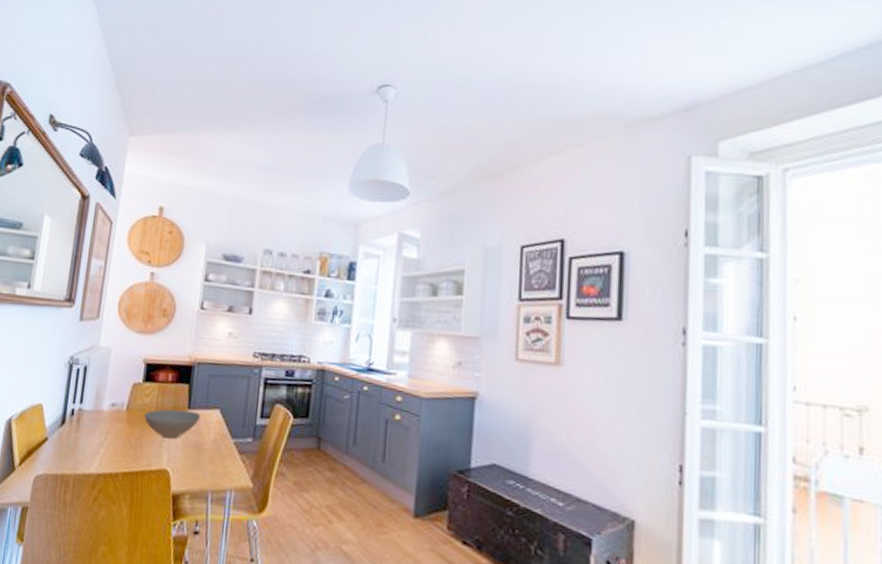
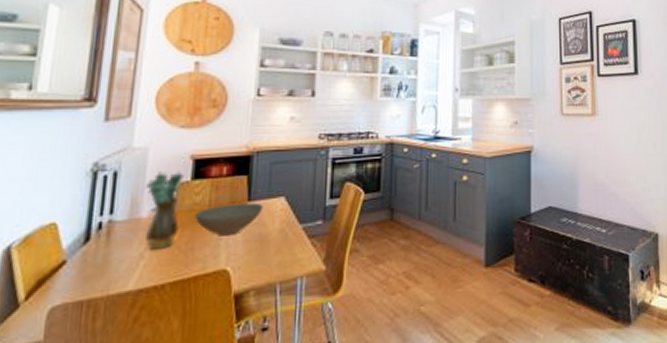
vase: none [105,371,138,442] -> present [146,171,184,250]

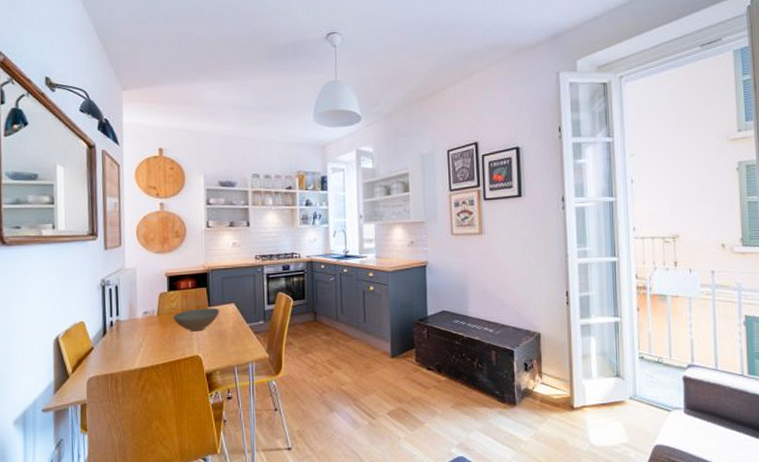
vase: present [146,171,184,250] -> none [138,285,163,341]

